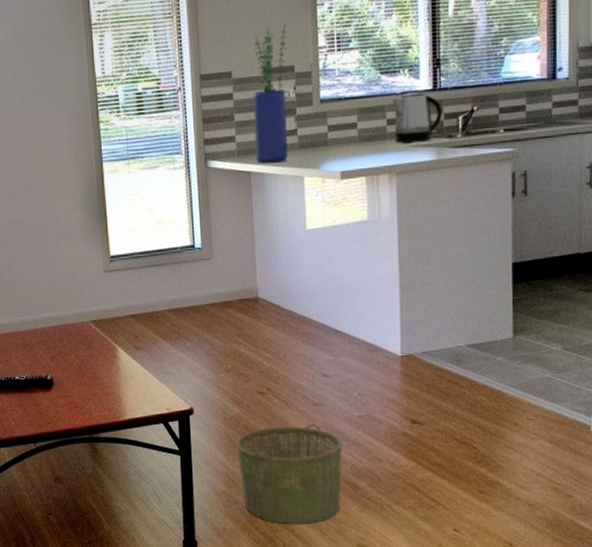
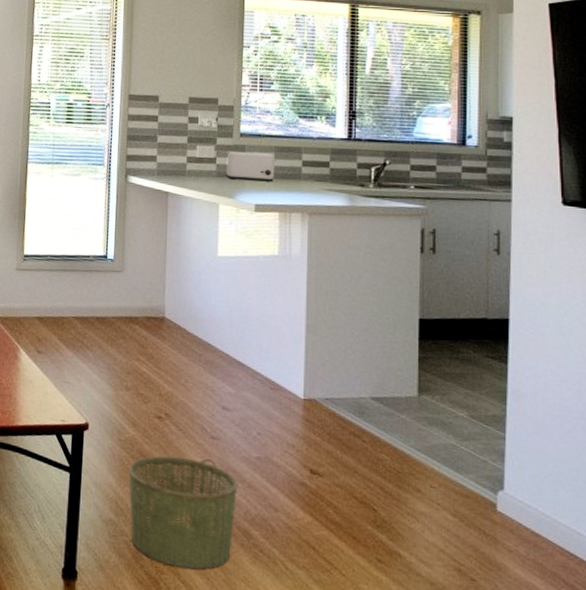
vase: present [253,23,288,164] -> none [174,59,214,187]
toaster: none [308,116,360,150] -> present [226,150,277,182]
kettle: present [393,92,443,143] -> none [309,138,357,188]

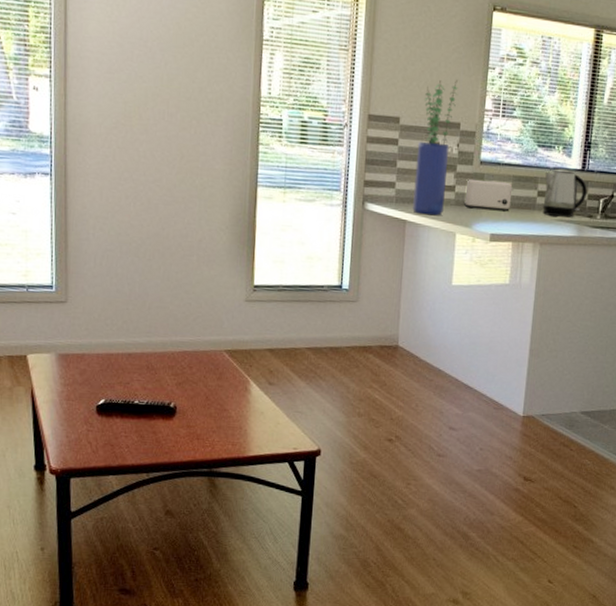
basket: present [128,455,238,570] -> none [358,474,460,571]
vase: none [174,59,214,187] -> present [412,79,458,216]
kettle: none [309,138,357,188] -> present [542,169,588,218]

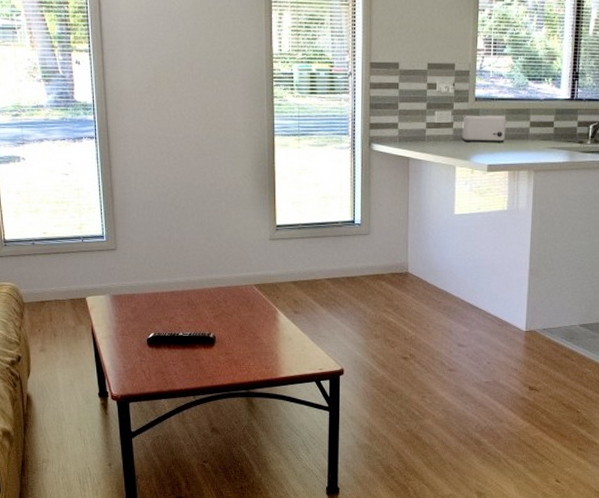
vase: present [412,79,458,216] -> none [415,23,451,151]
kettle: present [542,169,588,218] -> none [535,99,578,146]

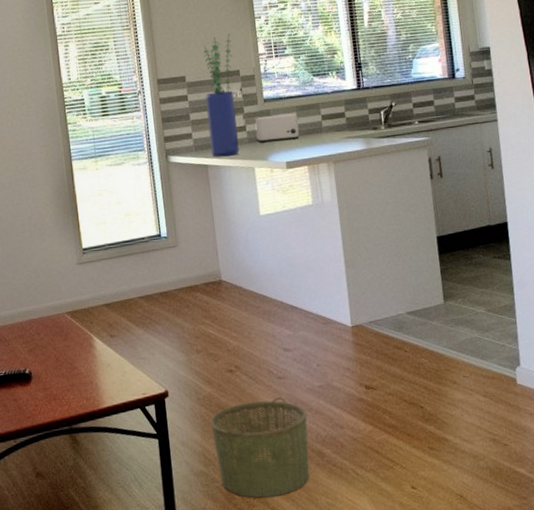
basket: none [379,387,471,475] -> present [209,397,310,498]
vase: none [415,23,451,151] -> present [204,33,239,157]

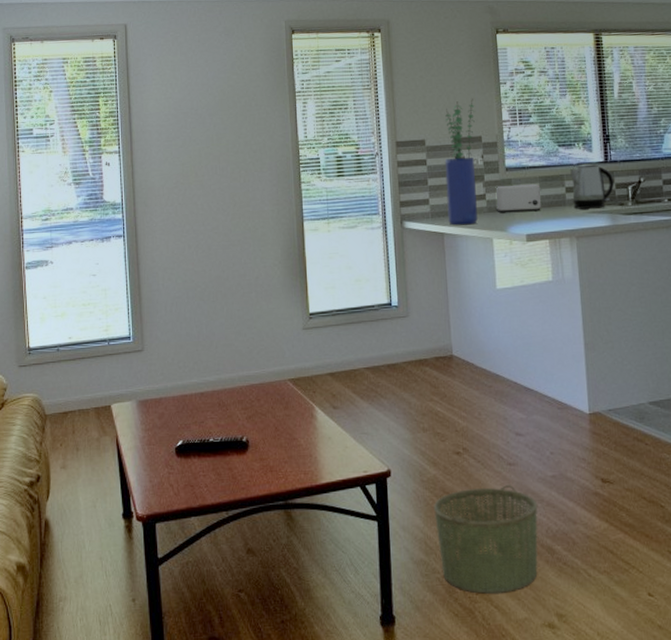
kettle: none [325,91,368,136] -> present [570,163,615,209]

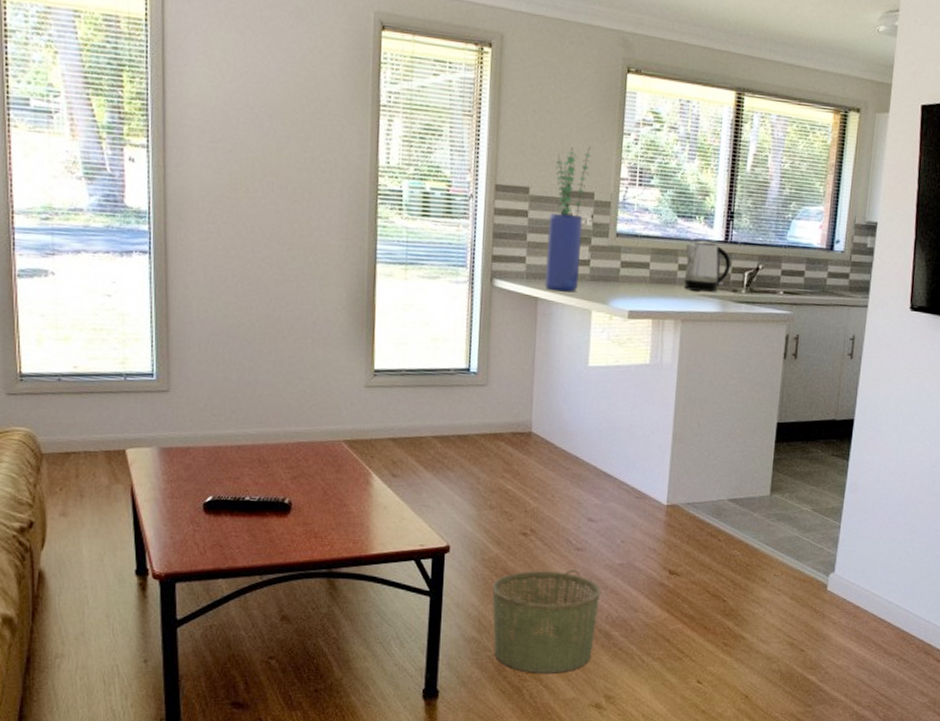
toaster: present [495,183,542,213] -> none [600,252,653,287]

